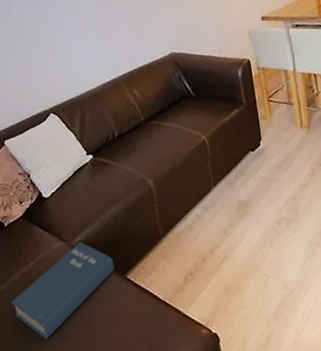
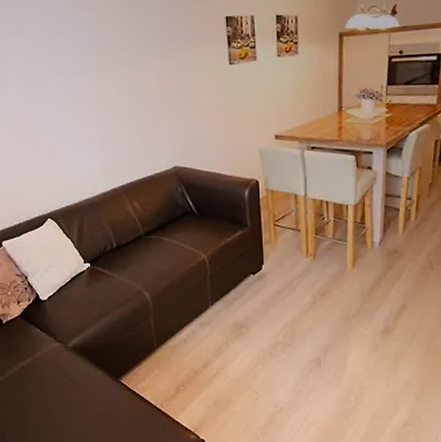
book: present [11,242,114,339] -> none [10,345,109,428]

